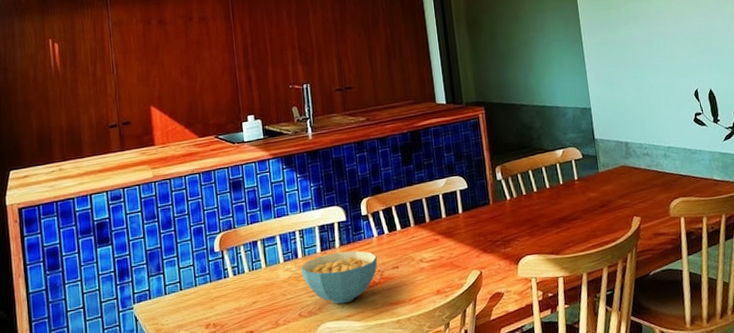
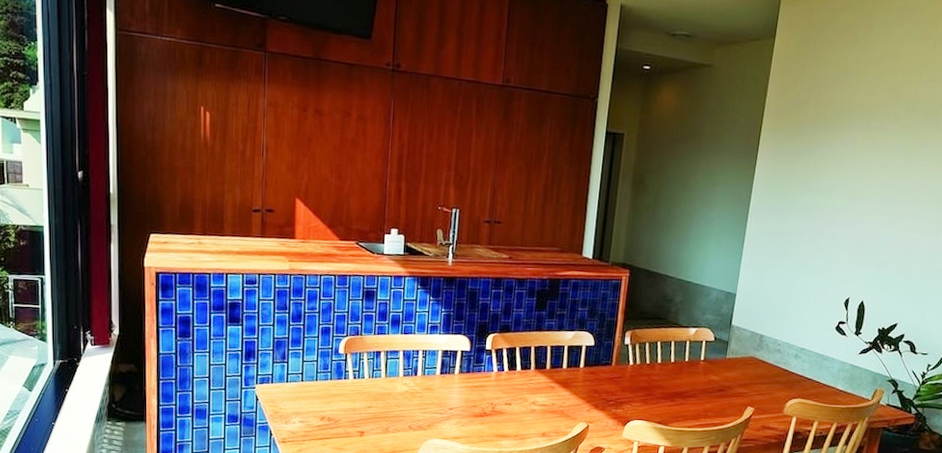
cereal bowl: present [301,250,378,304] -> none [418,378,492,426]

